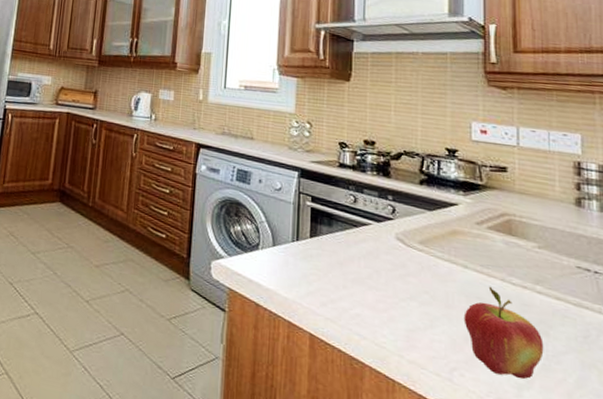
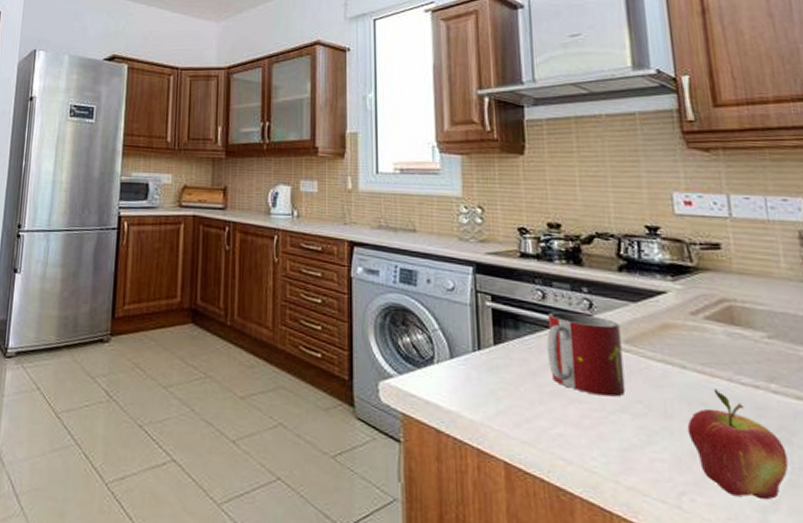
mug: none [354,214,416,287] -> present [547,312,626,397]

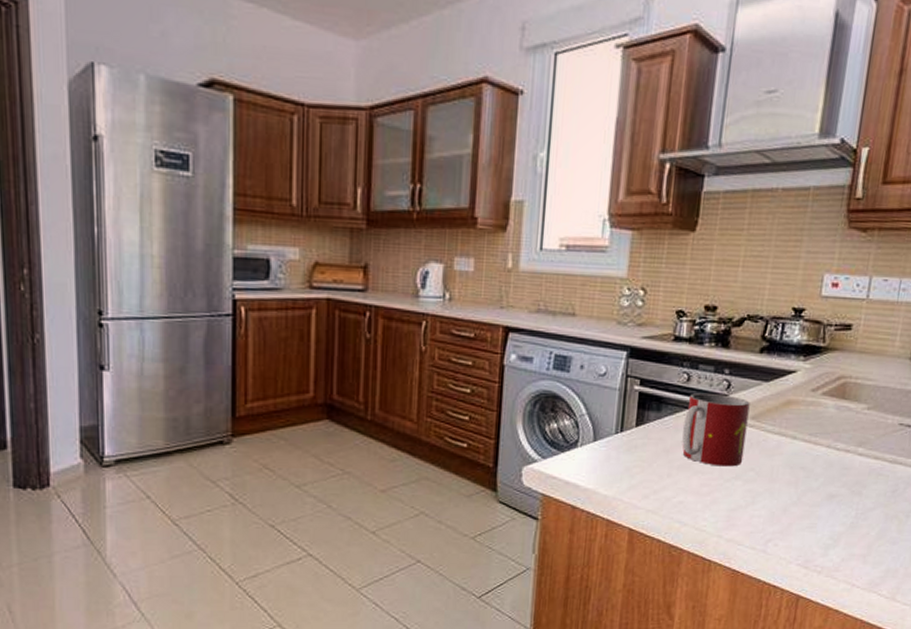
fruit: present [687,388,789,501] -> none [785,454,856,540]

